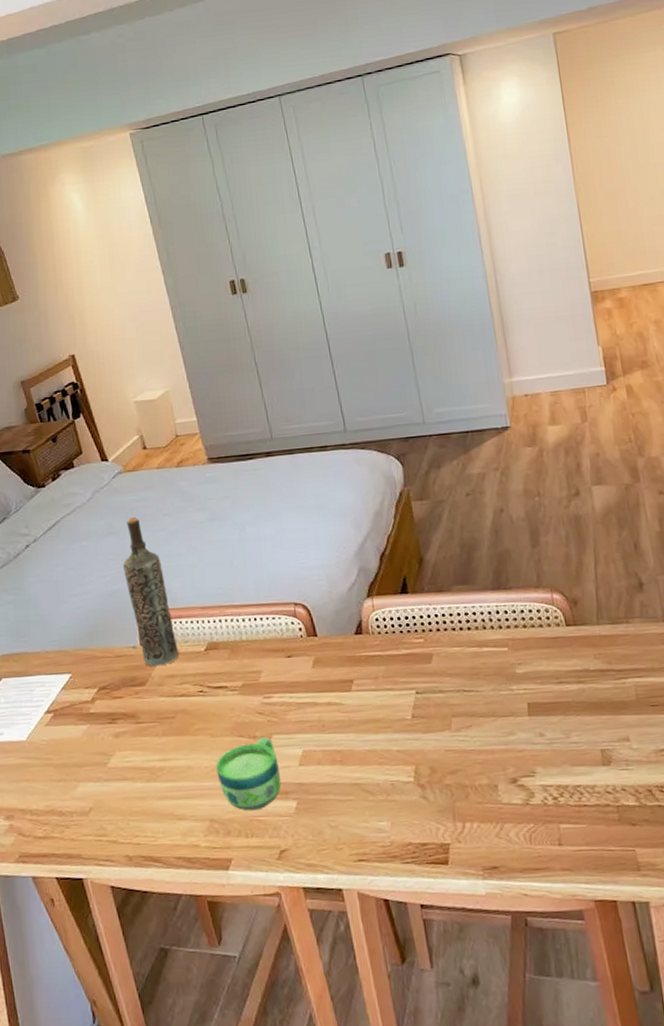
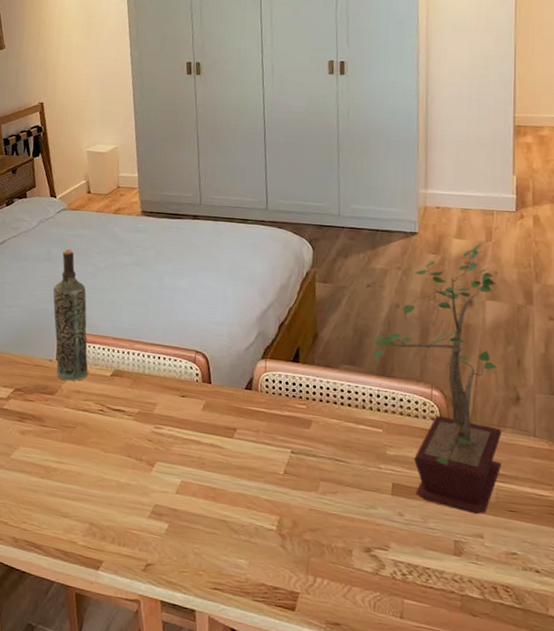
cup: present [216,737,281,811] -> none [102,461,158,524]
potted plant: none [481,425,636,718] -> present [372,243,502,515]

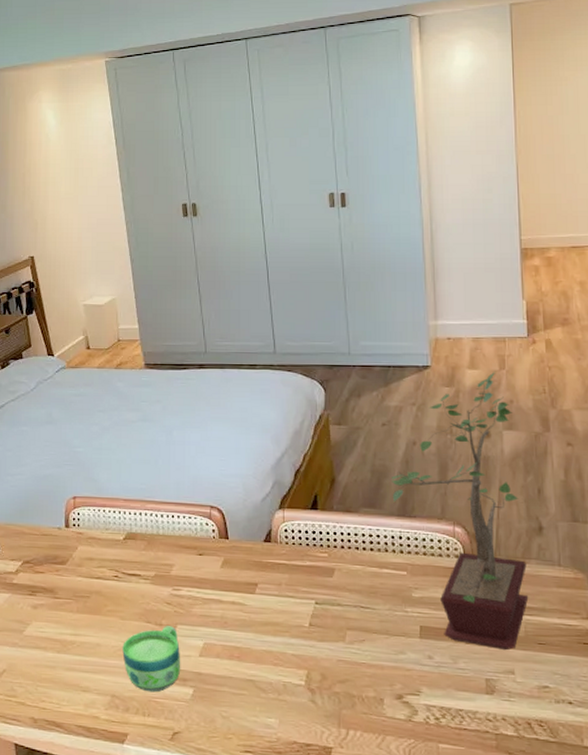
bottle: present [53,249,88,382] -> none [56,409,100,549]
cup: none [102,461,158,524] -> present [122,626,181,693]

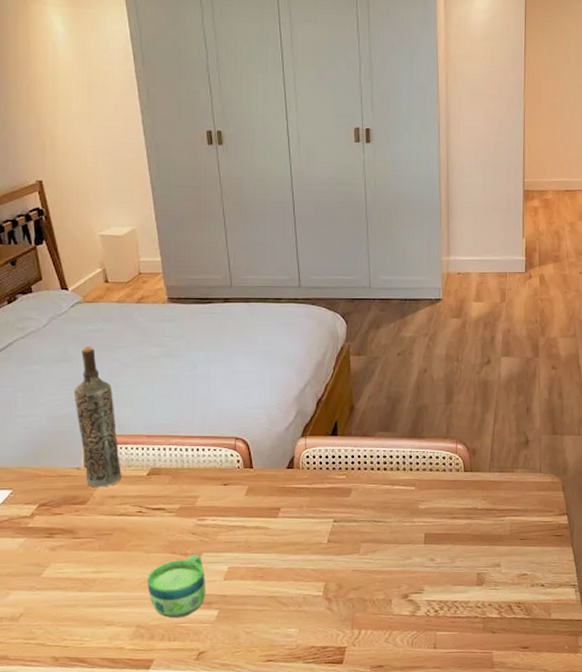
bottle: none [56,409,100,549] -> present [73,346,122,488]
potted plant: present [390,372,529,651] -> none [403,304,515,548]

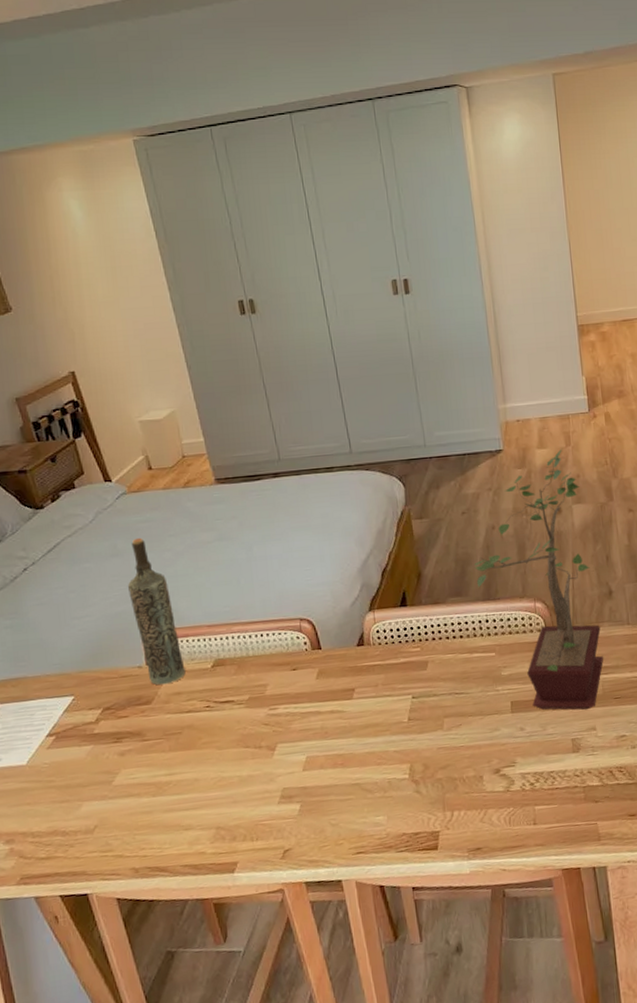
cup: present [147,554,206,619] -> none [222,746,285,817]
potted plant: none [403,304,515,548] -> present [474,449,604,710]

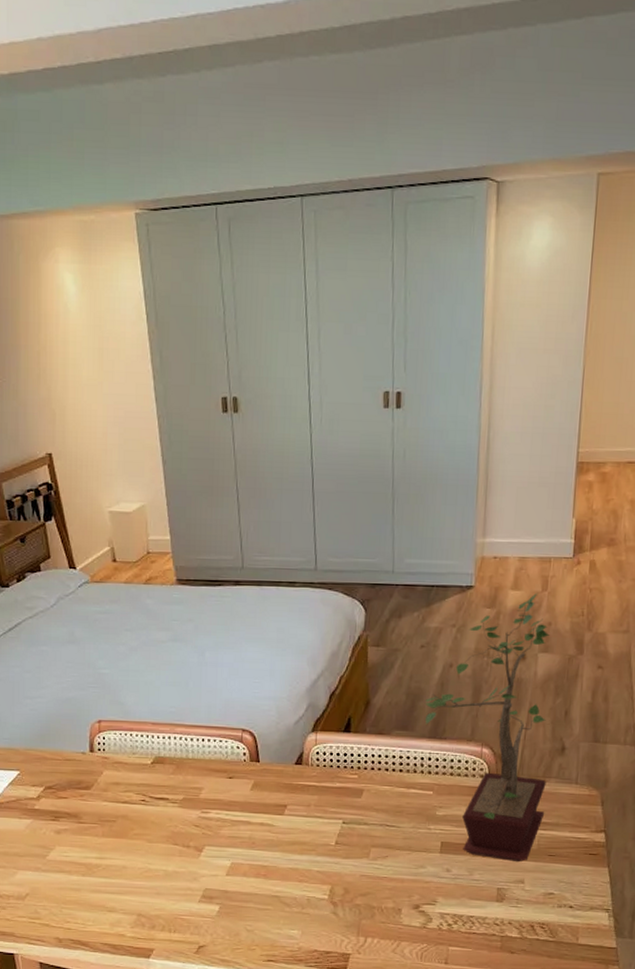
bottle: present [127,537,186,685] -> none [80,628,126,774]

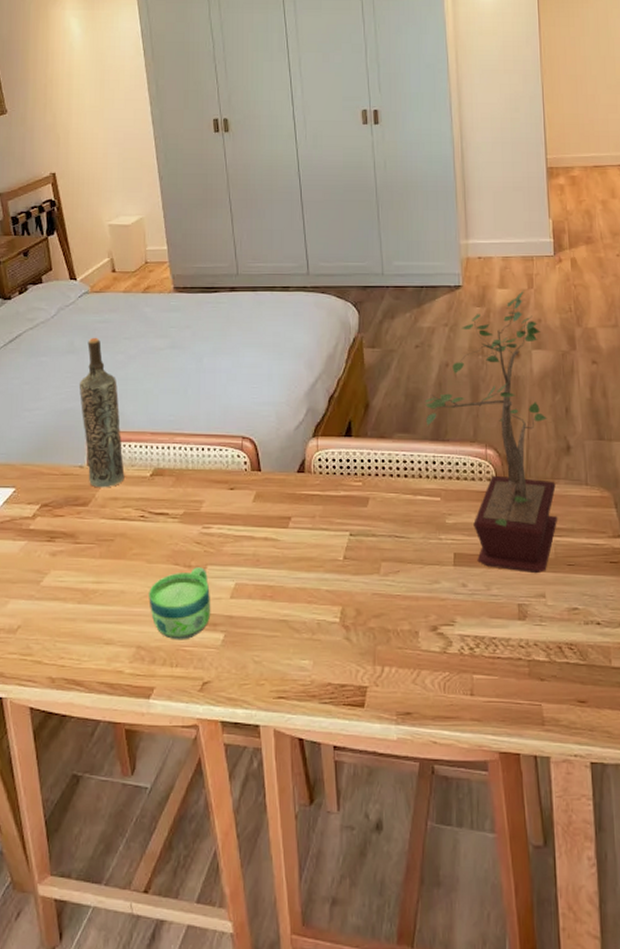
bottle: none [80,628,126,774] -> present [79,337,125,488]
cup: none [149,847,208,910] -> present [149,567,211,640]

